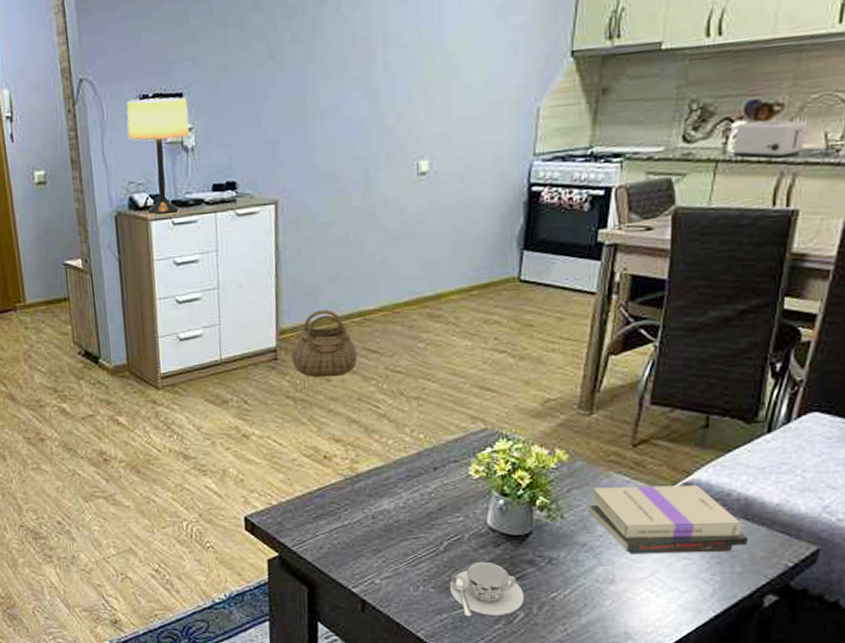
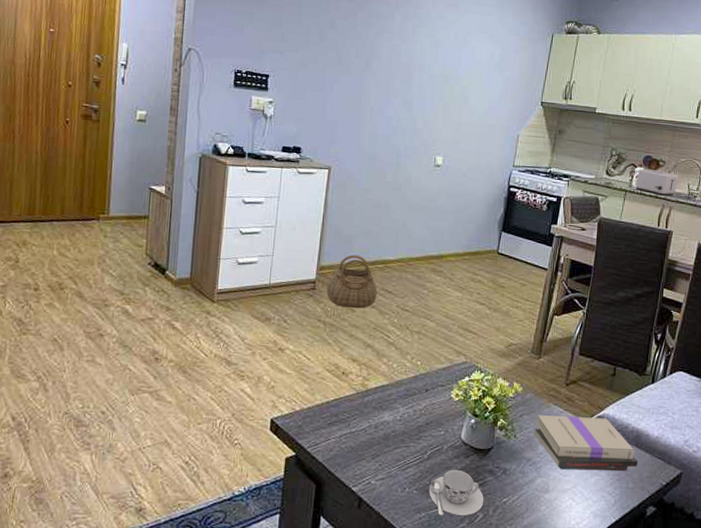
table lamp: present [126,97,190,215] -> none [222,72,272,163]

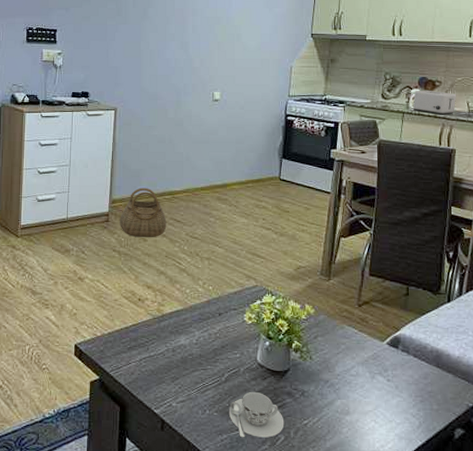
books: present [533,415,638,472] -> none [329,336,441,393]

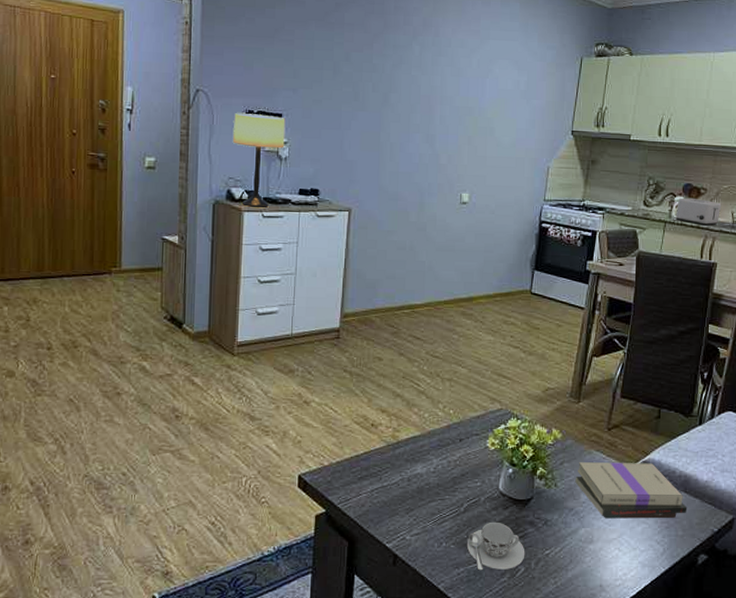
table lamp: none [16,30,60,110] -> present [233,113,286,208]
basket: present [120,187,167,238] -> none [352,300,405,357]
books: none [329,336,441,393] -> present [575,462,688,519]

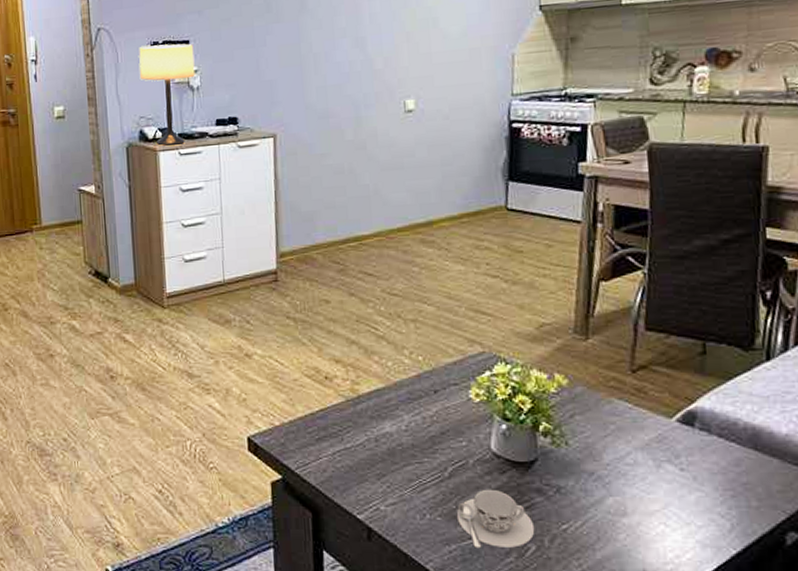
books: present [575,462,688,519] -> none [592,413,762,485]
toaster: present [675,197,722,226] -> none [698,65,767,100]

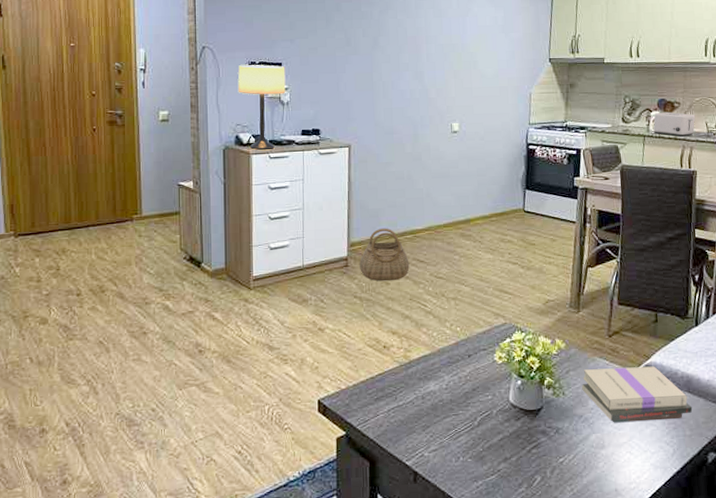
basket: none [292,234,355,299] -> present [359,228,410,281]
teacup: present [456,489,535,549] -> none [483,433,540,483]
books: none [592,413,762,485] -> present [582,366,693,423]
toaster: none [698,65,767,100] -> present [653,112,696,137]

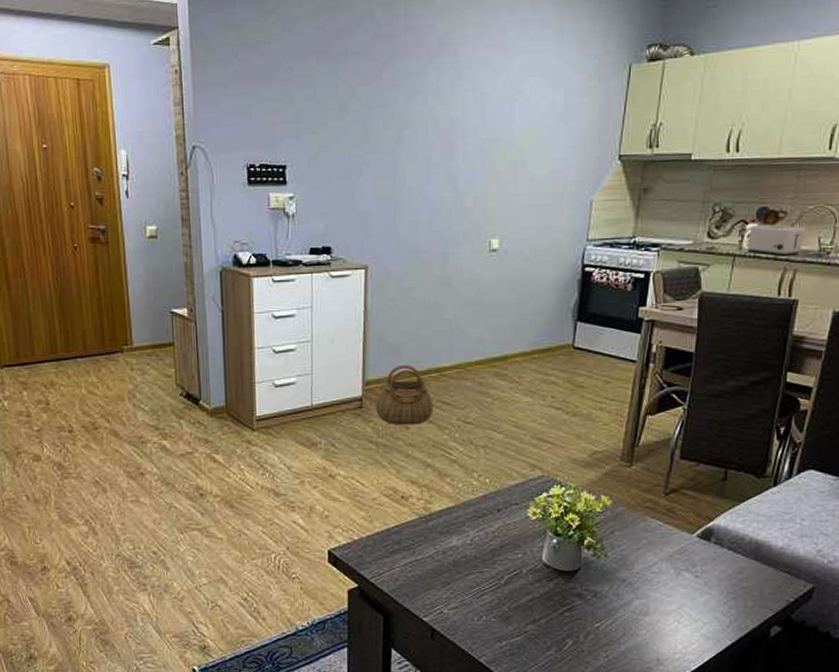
table lamp: present [238,64,286,151] -> none [235,168,291,273]
books: present [582,366,693,423] -> none [628,529,759,589]

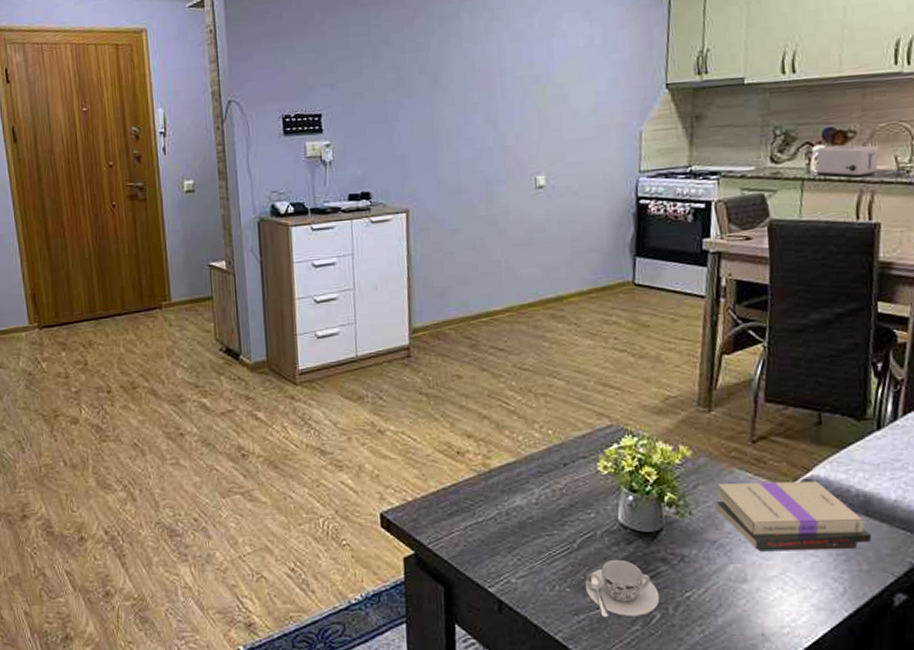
basket: present [376,364,433,425] -> none [424,309,487,374]
teacup: none [508,594,573,644] -> present [585,559,660,618]
books: none [628,529,759,589] -> present [715,481,872,552]

